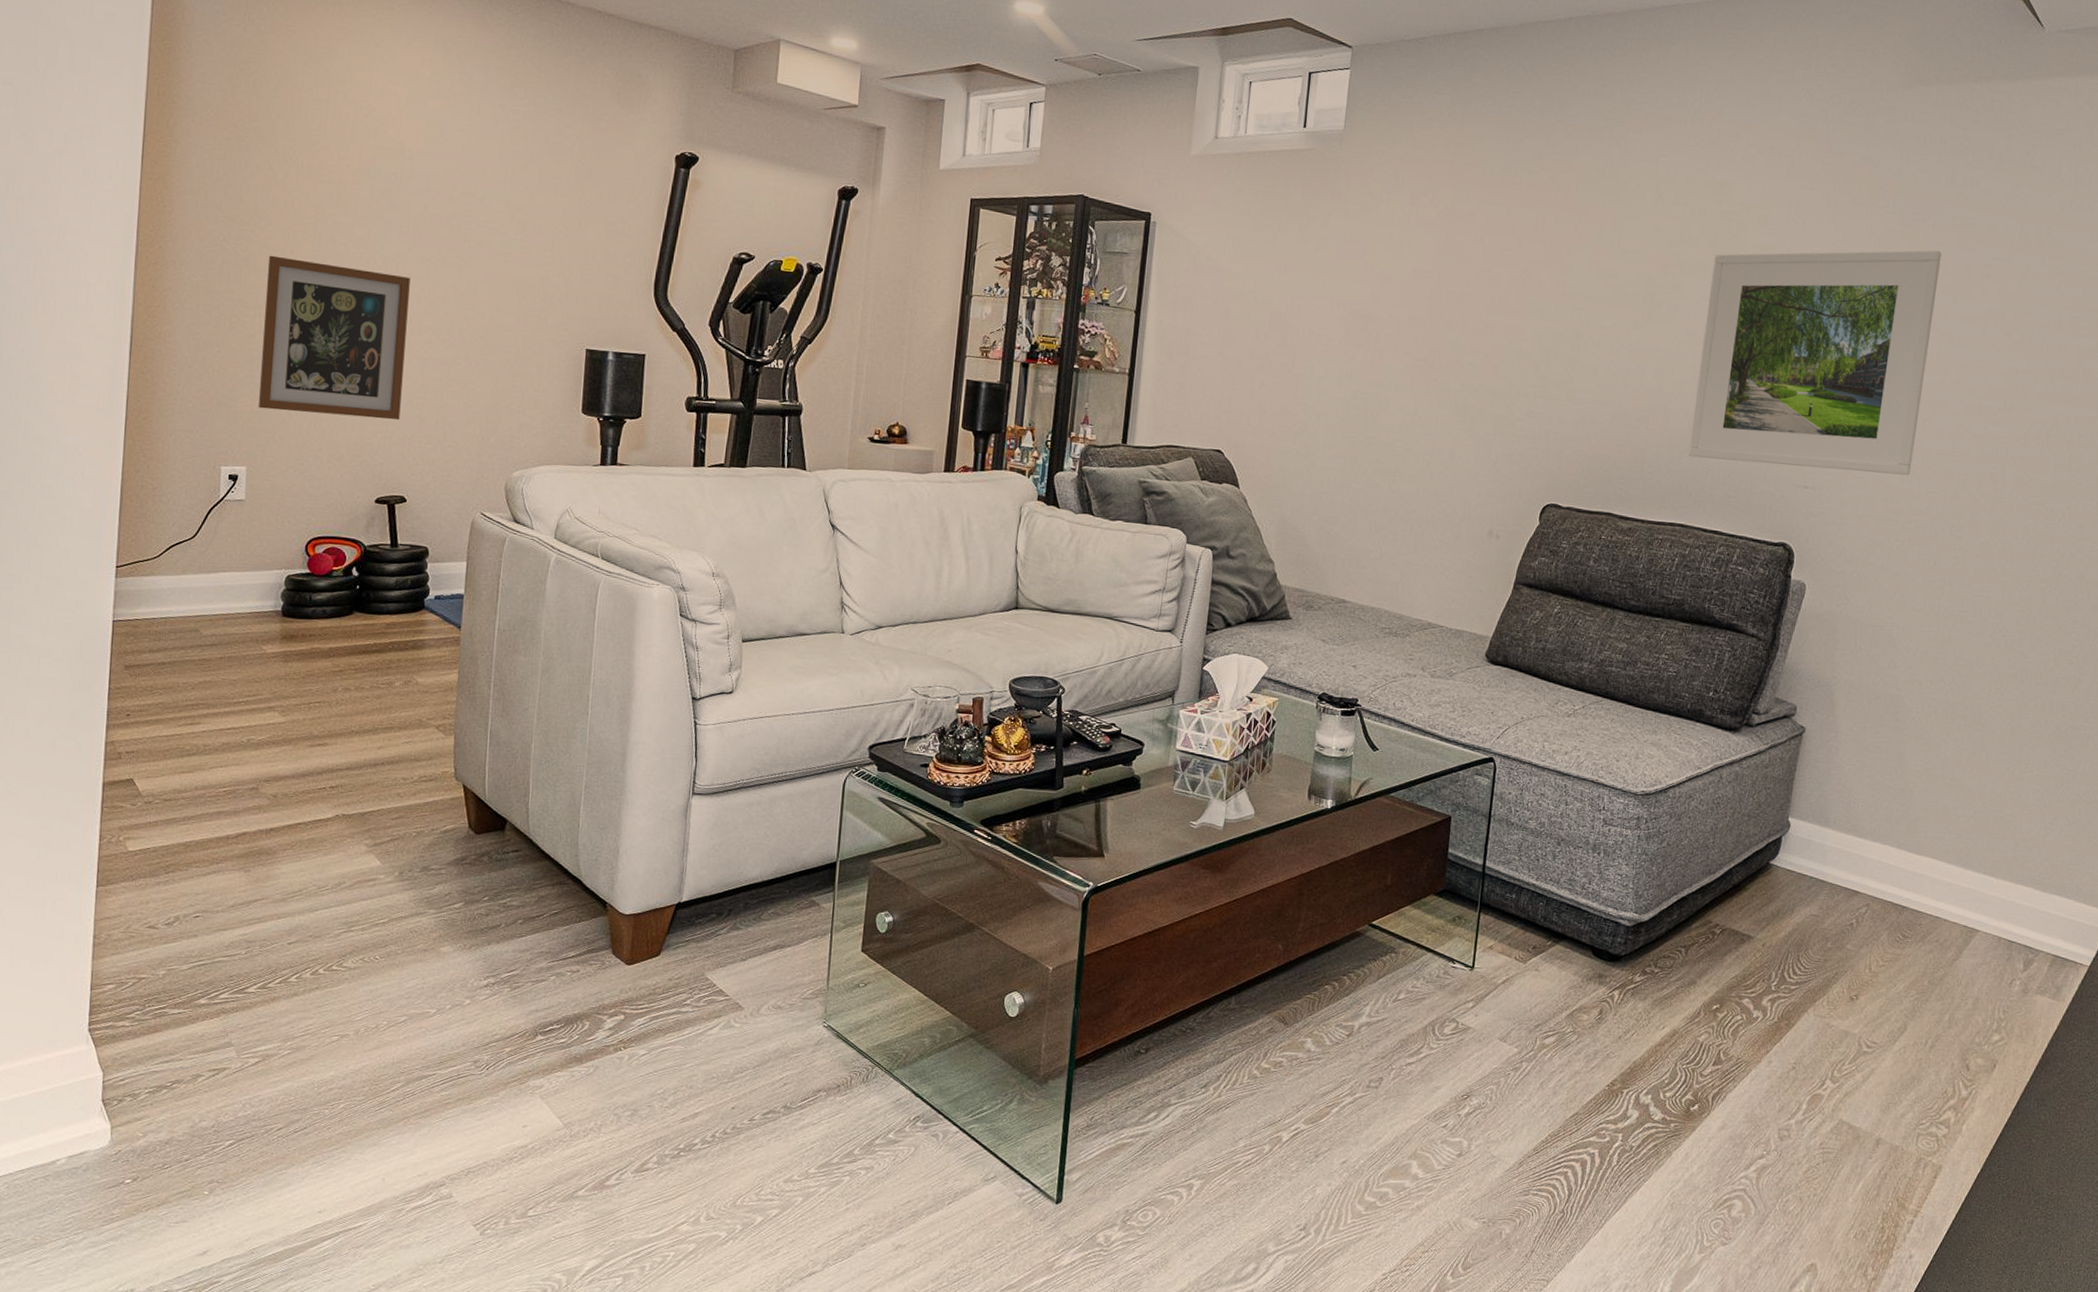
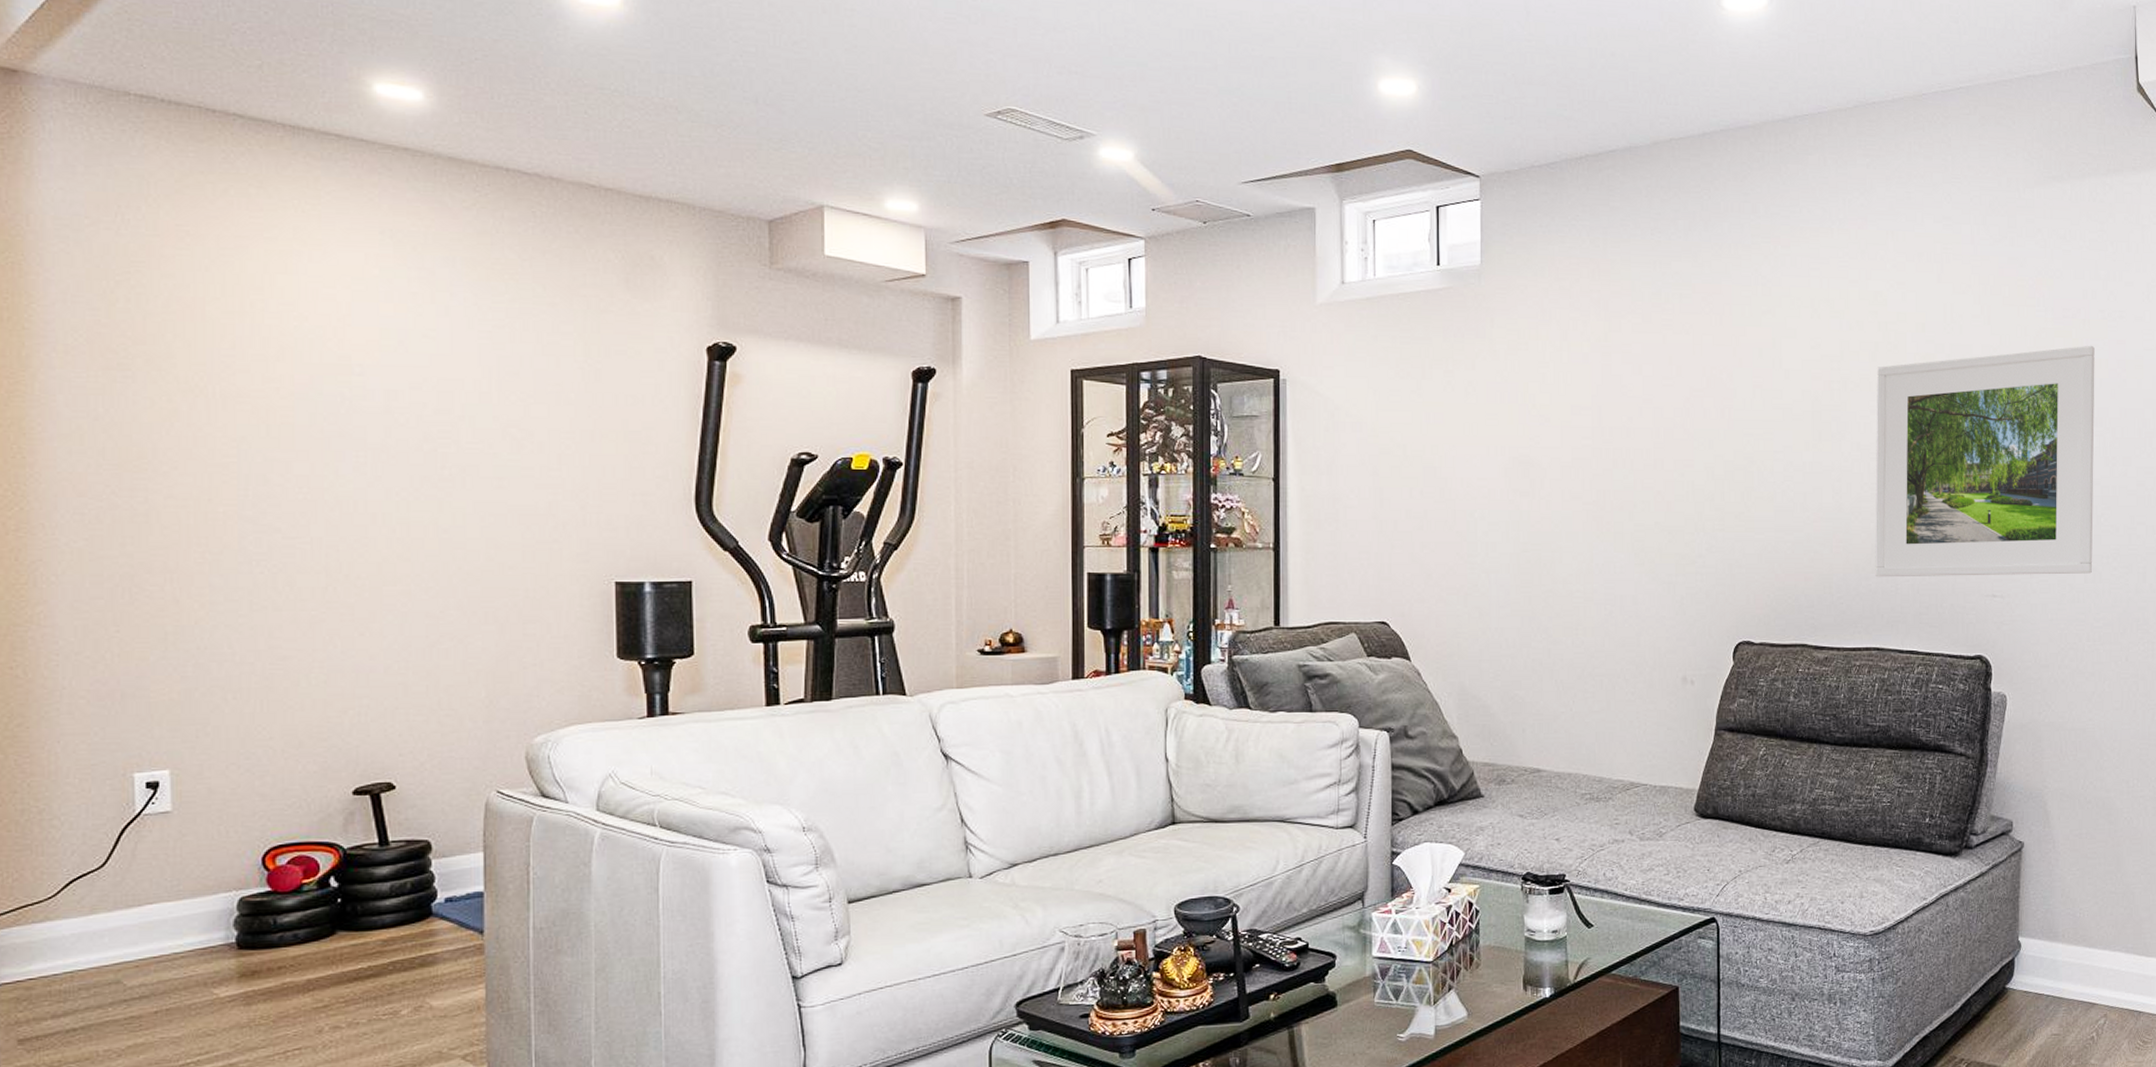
wall art: present [259,255,410,421] -> none [176,506,377,696]

